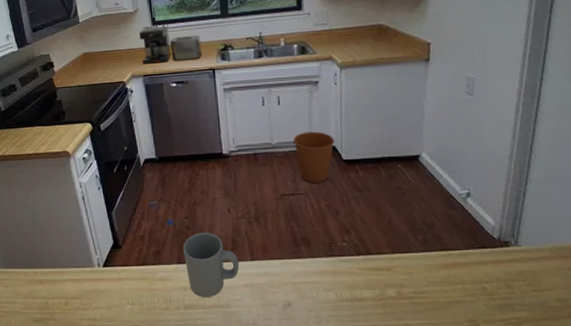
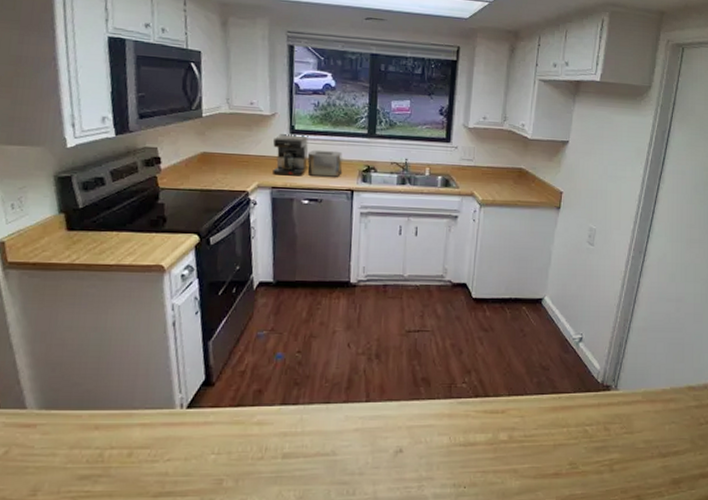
mug: present [182,232,240,298] -> none [289,368,353,445]
bucket: present [293,131,335,184] -> none [425,266,467,321]

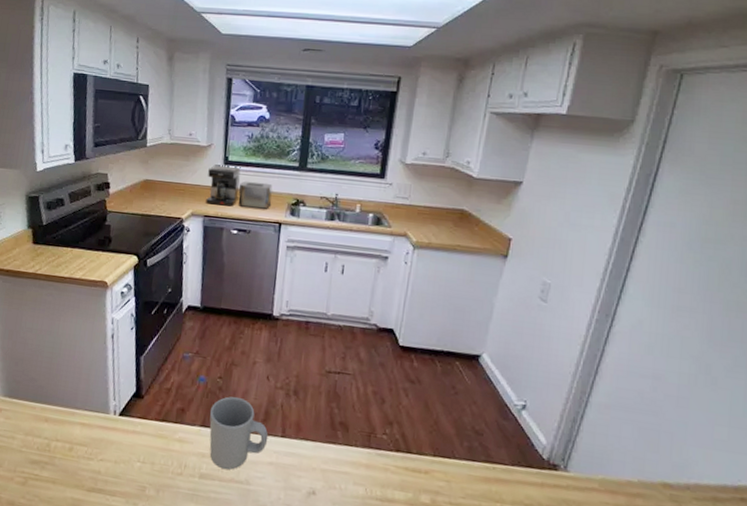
mug: none [289,368,353,445] -> present [209,396,269,470]

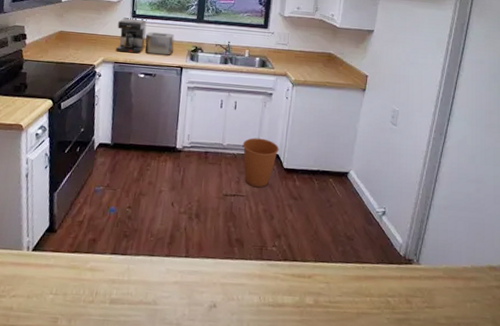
mug: present [209,396,269,470] -> none [119,223,174,293]
bucket: none [350,308,395,367] -> present [242,138,279,188]

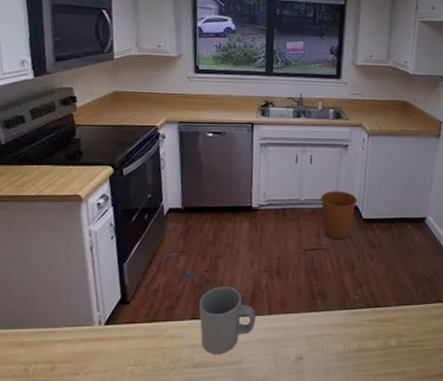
coffee maker: present [116,19,147,54] -> none [179,75,212,112]
mug: none [119,223,174,293] -> present [198,286,256,355]
toaster: present [145,32,175,56] -> none [211,87,244,112]

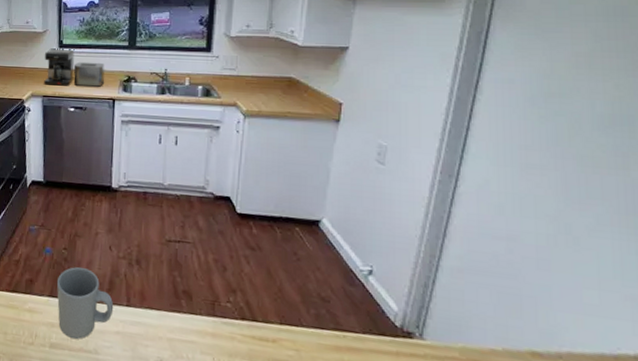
coffee maker: none [179,75,212,112] -> present [44,49,74,86]
toaster: none [211,87,244,112] -> present [73,62,106,87]
bucket: present [320,191,358,240] -> none [186,177,231,235]

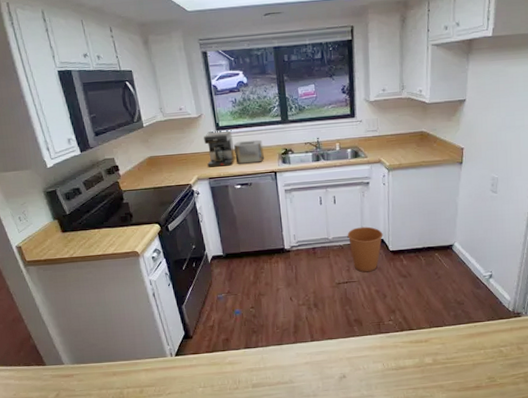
mug: present [56,266,114,339] -> none [249,319,301,377]
bucket: none [186,177,231,235] -> present [347,226,383,273]

